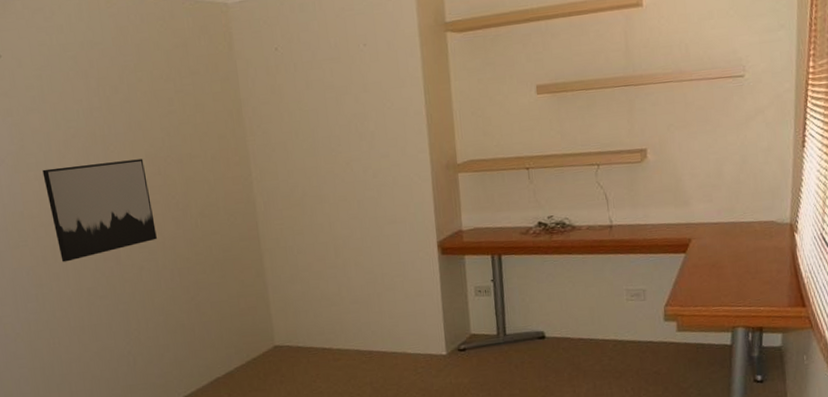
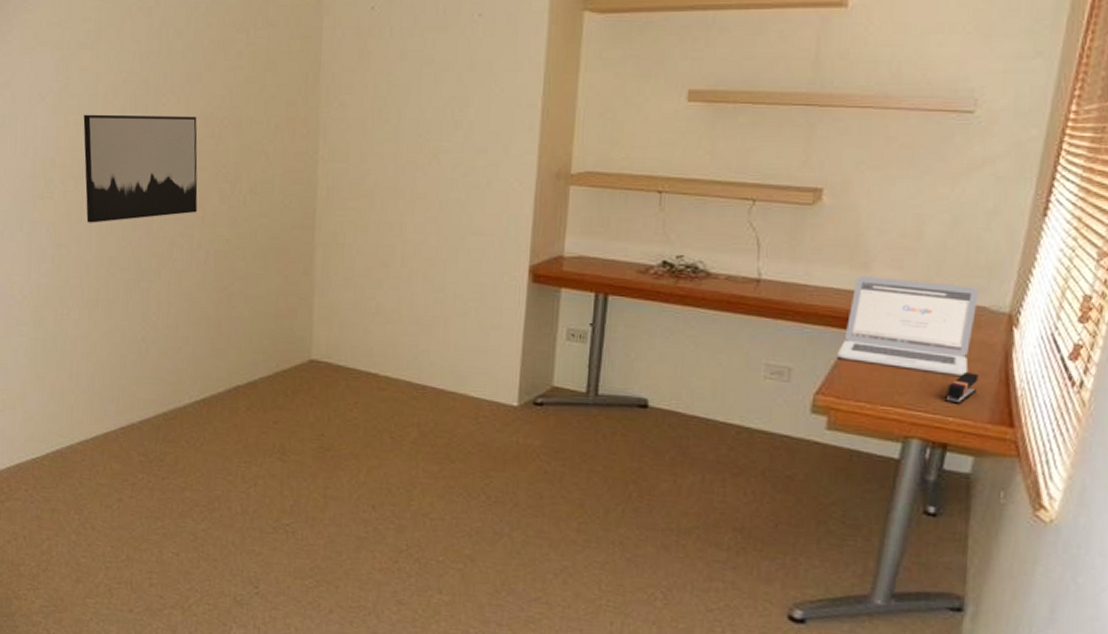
laptop: none [676,207,769,277] -> present [838,276,979,376]
stapler: none [756,271,777,297] -> present [945,372,979,404]

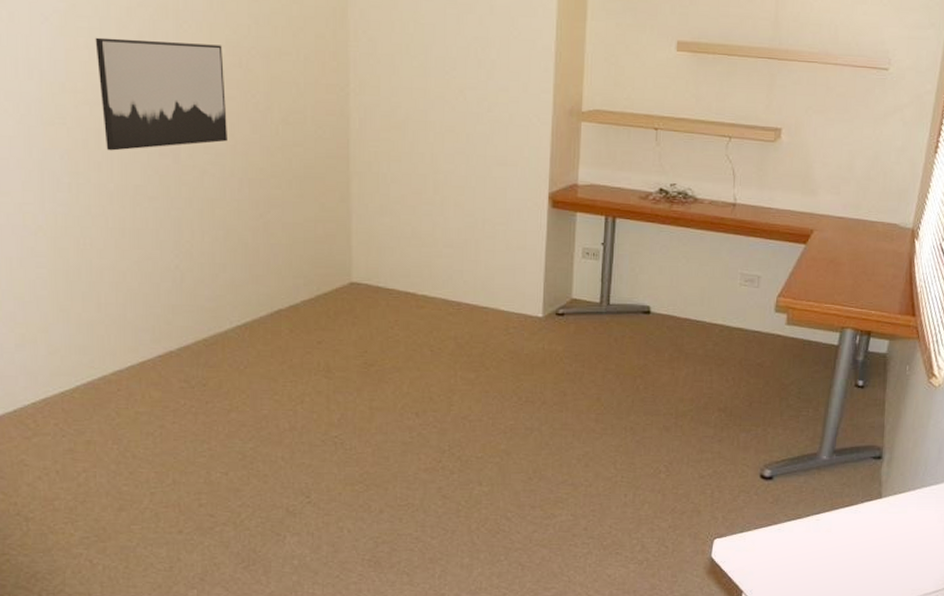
laptop: present [838,276,979,376] -> none [794,200,892,278]
stapler: present [945,372,979,404] -> none [869,275,892,300]

